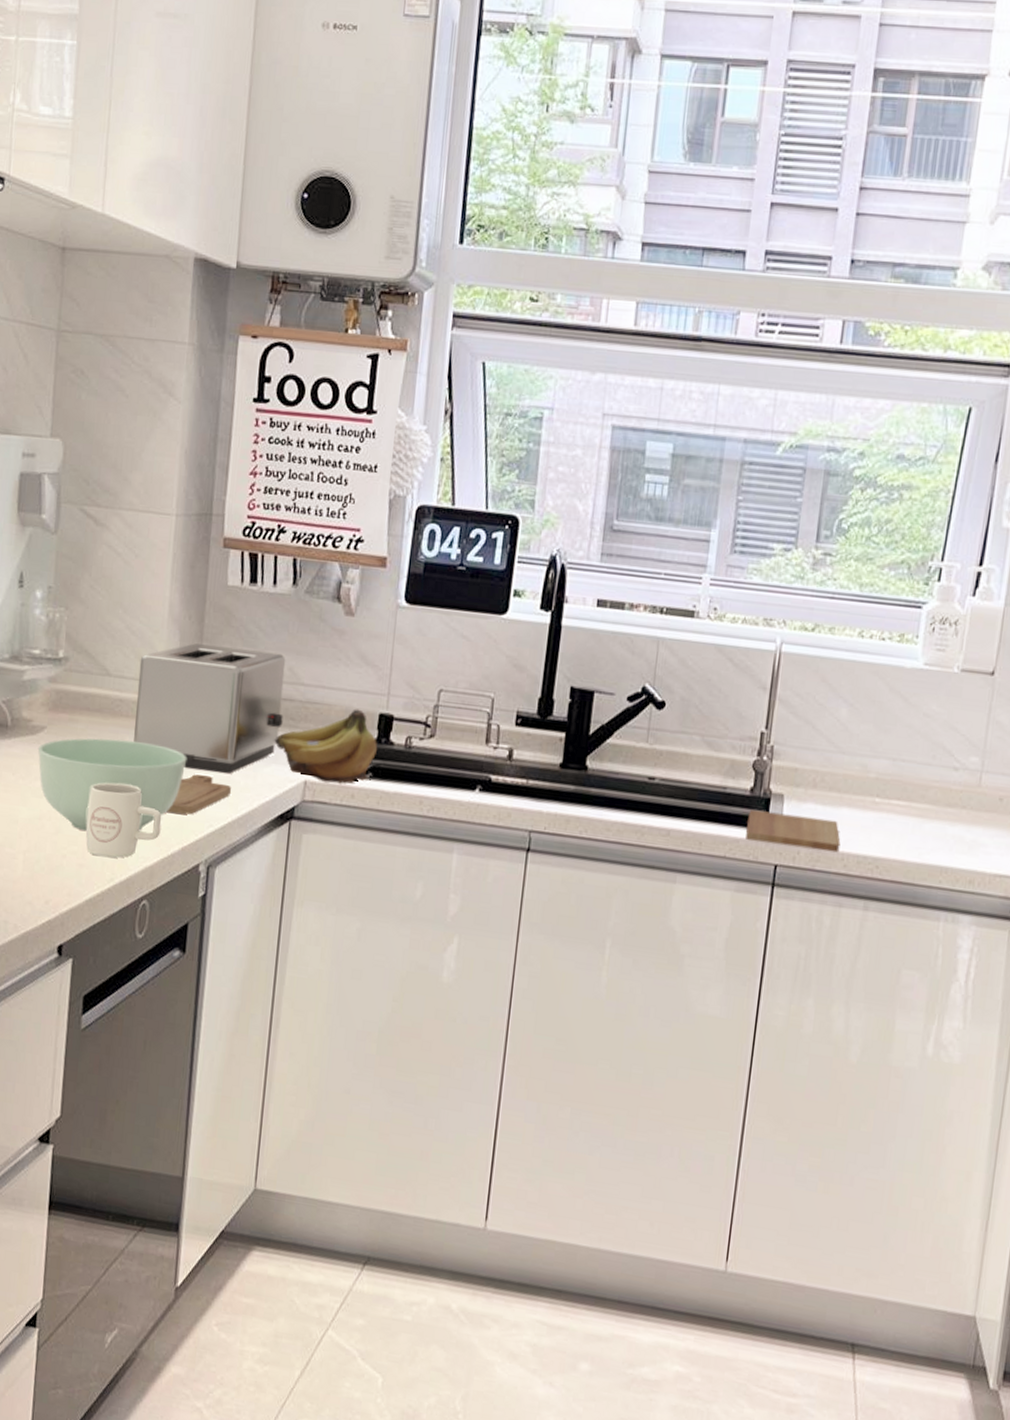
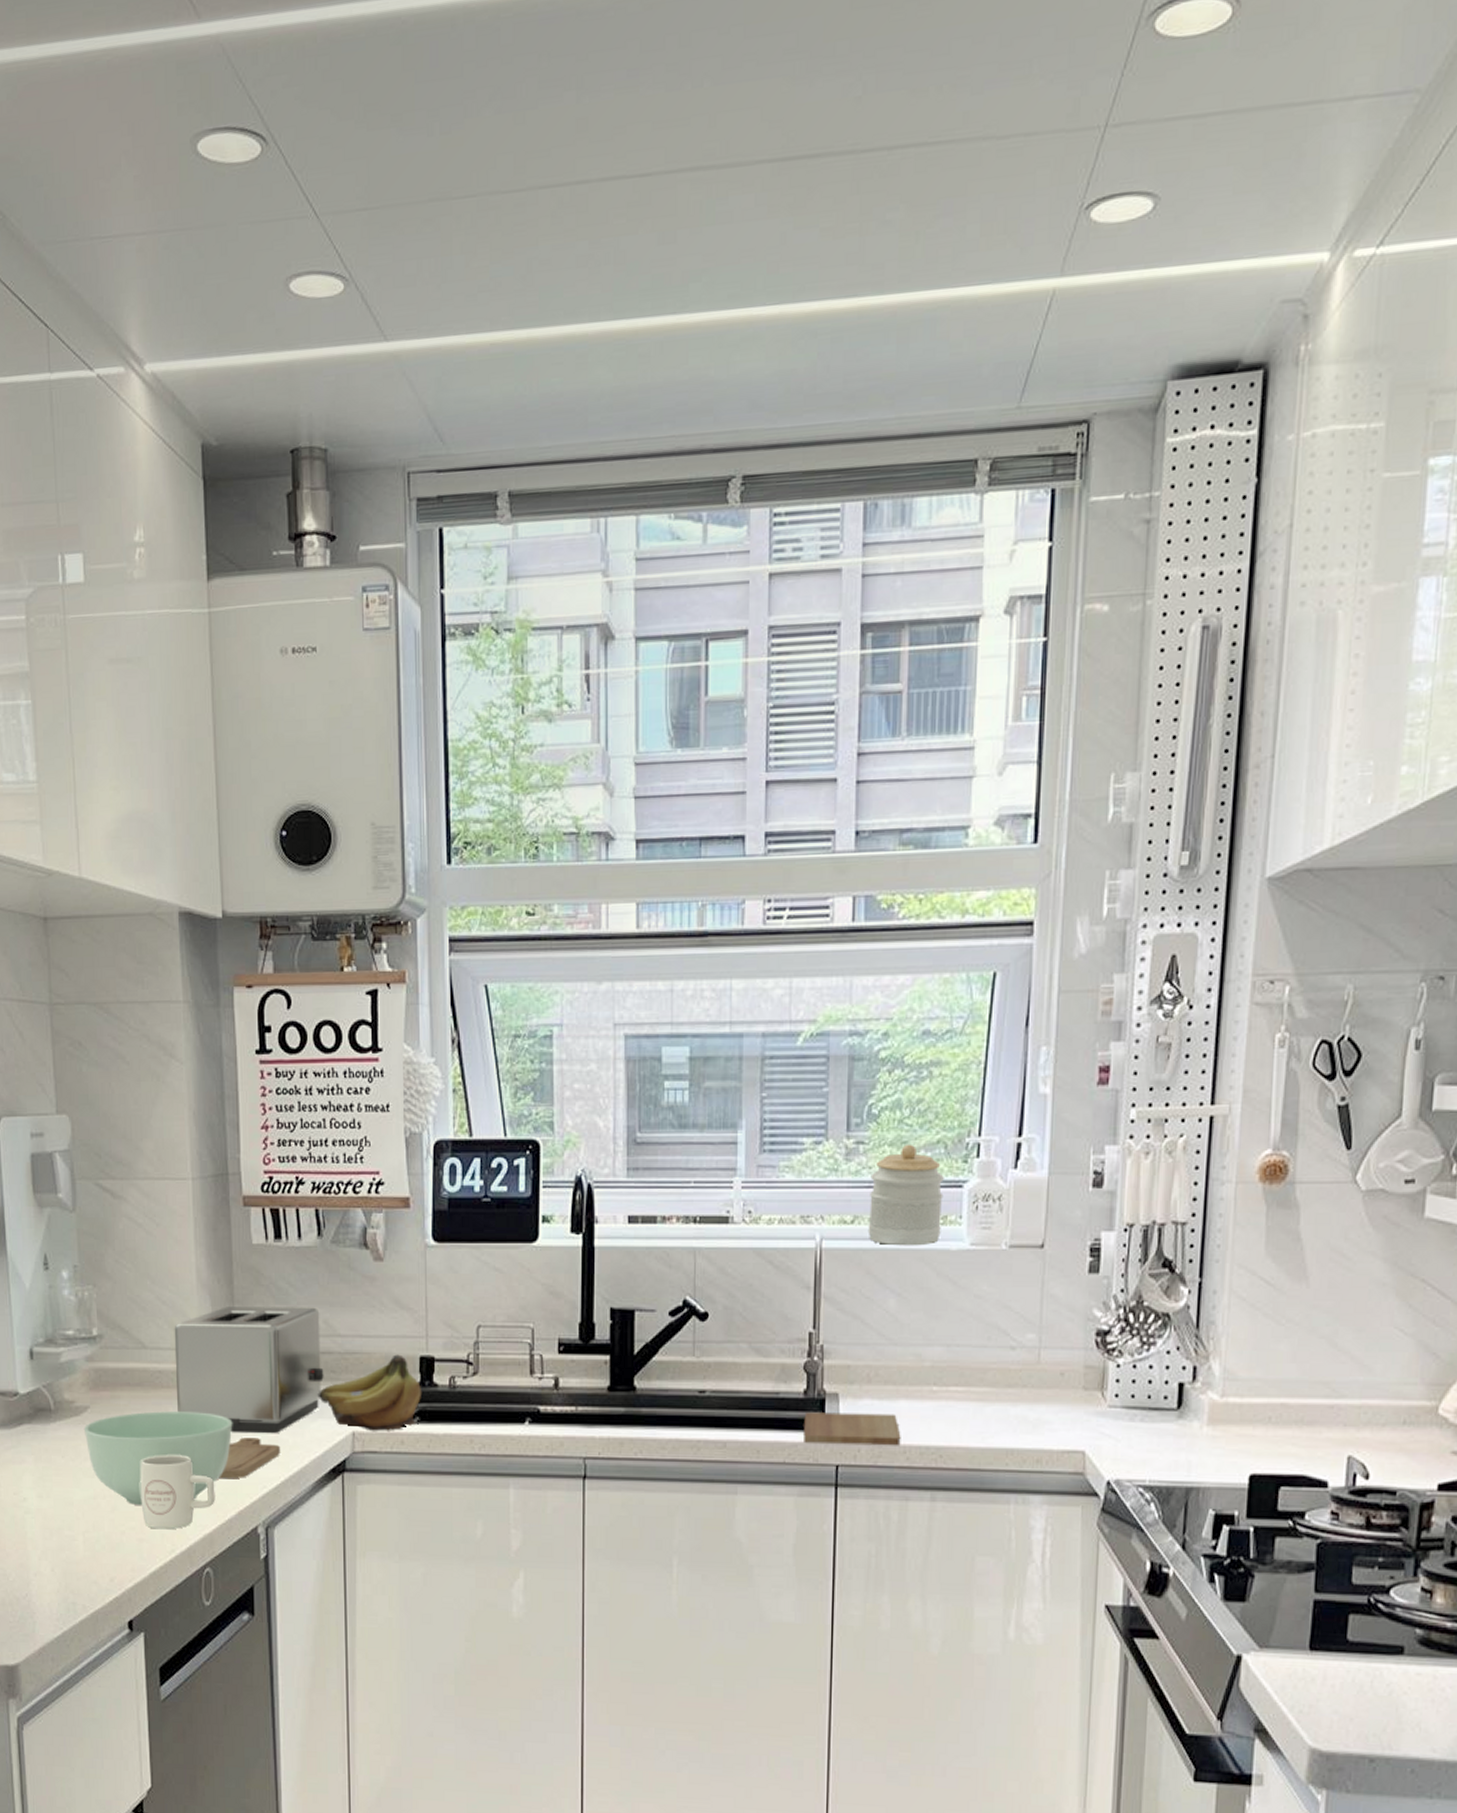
jar: none [827,560,905,661] -> present [868,1144,944,1246]

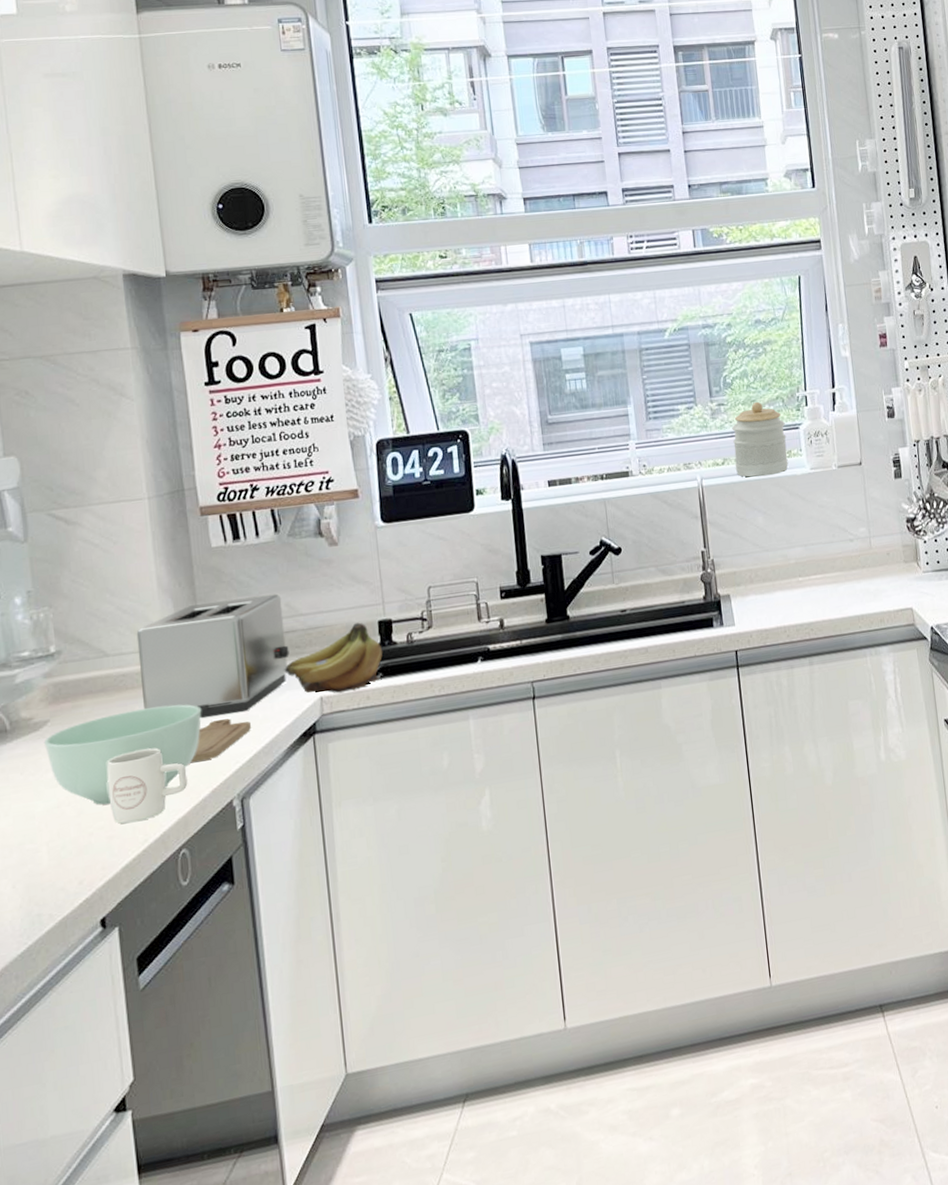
cutting board: present [804,1412,901,1446] -> none [706,603,782,639]

